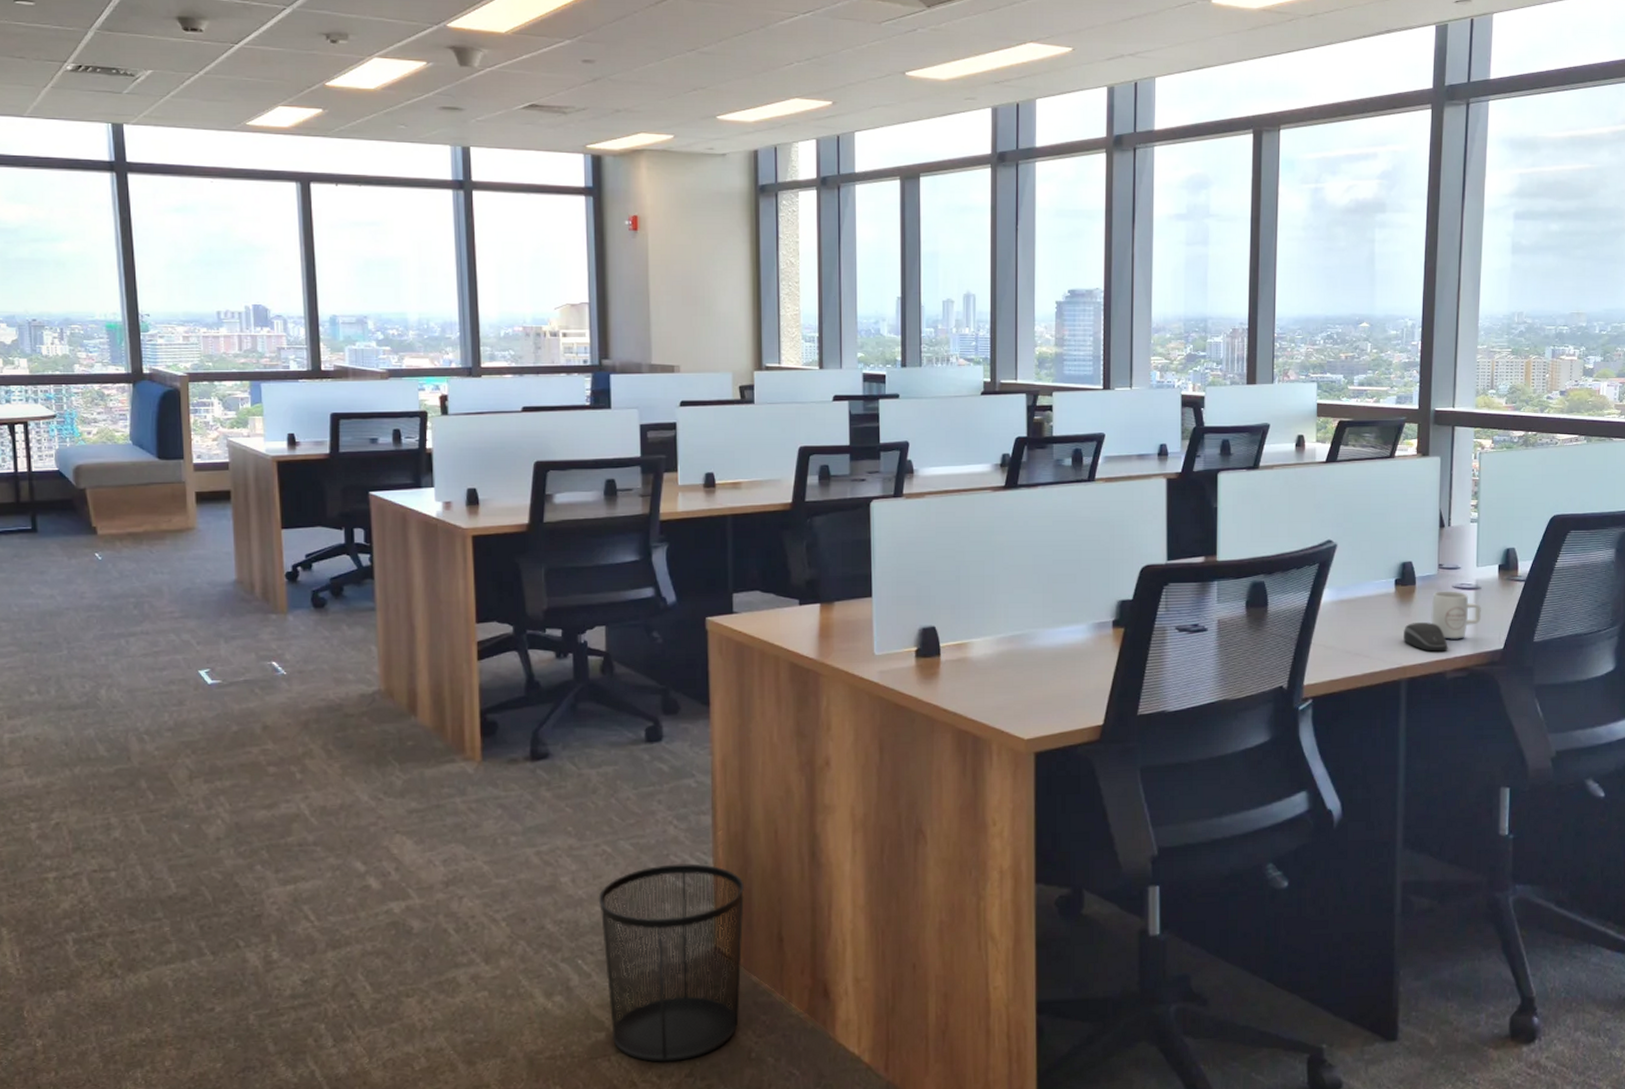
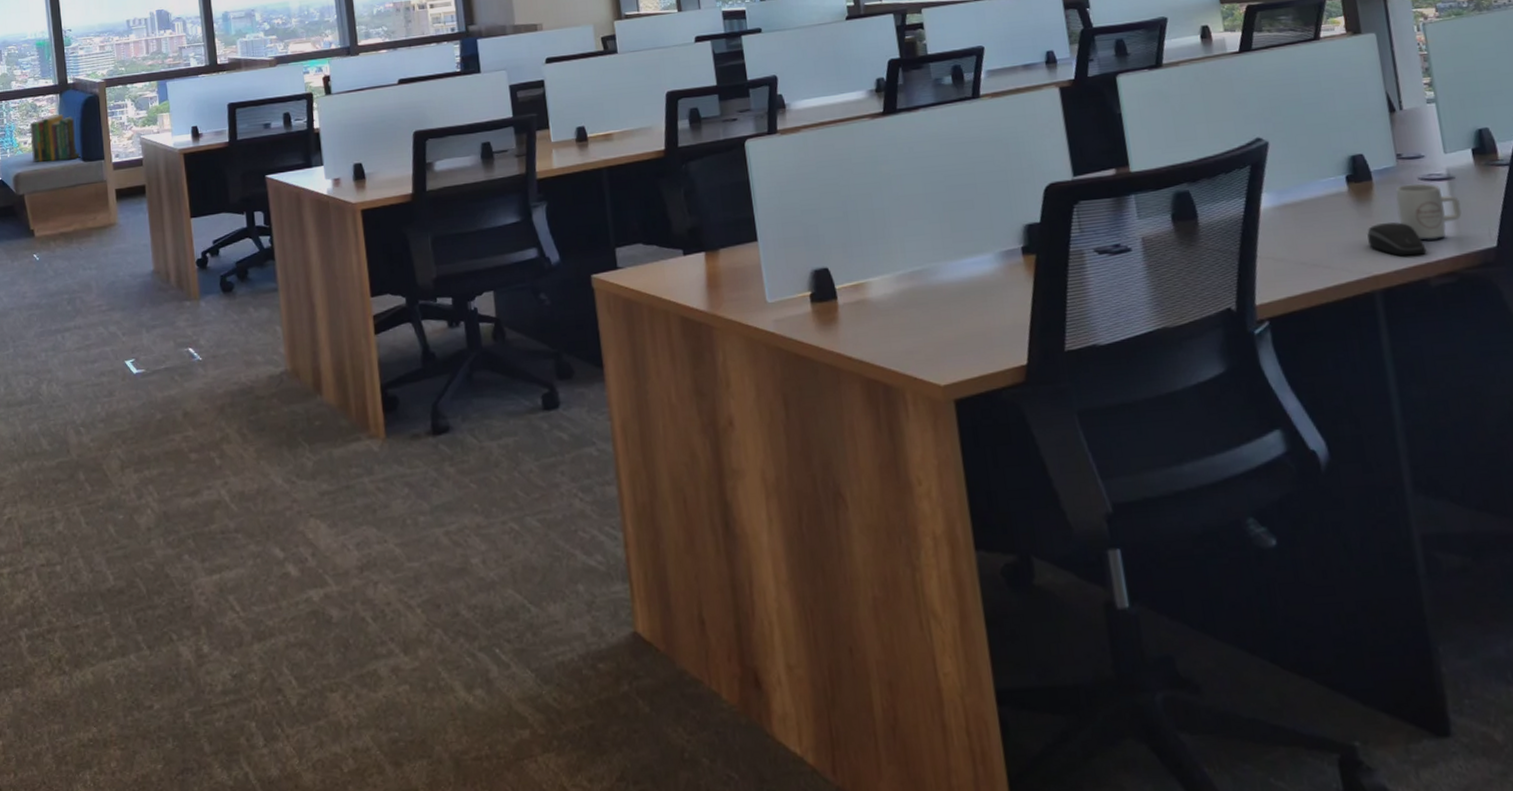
books: none [95,405,155,456] -> present [29,113,81,163]
waste bin: present [598,863,744,1063] -> none [510,539,667,765]

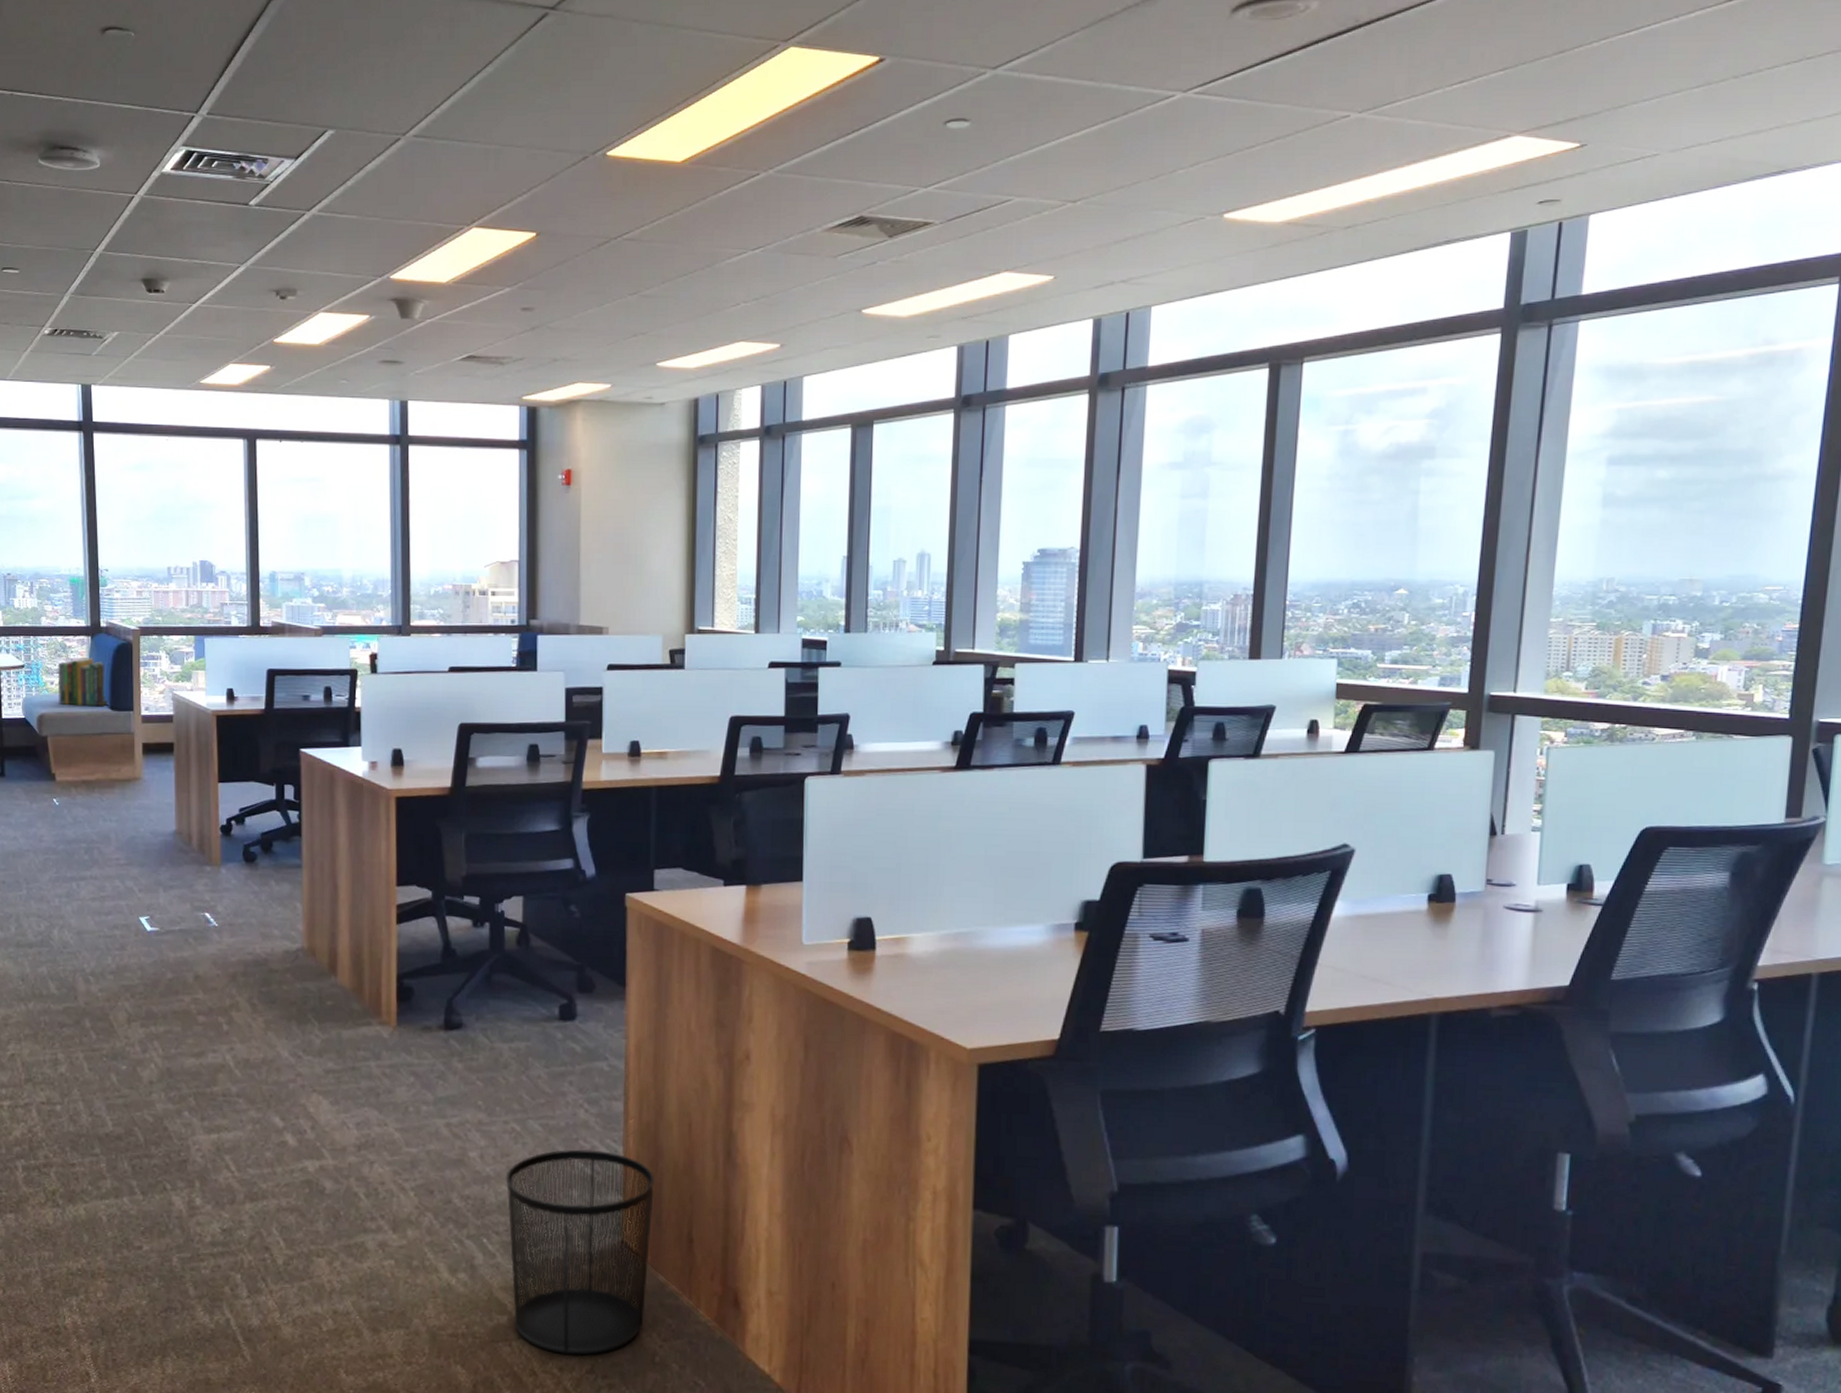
waste bin: none [510,539,667,765] -> present [505,1149,654,1357]
computer mouse: present [1367,222,1427,256] -> none [1436,946,1495,984]
mug: present [1395,183,1462,241] -> none [1473,911,1541,972]

